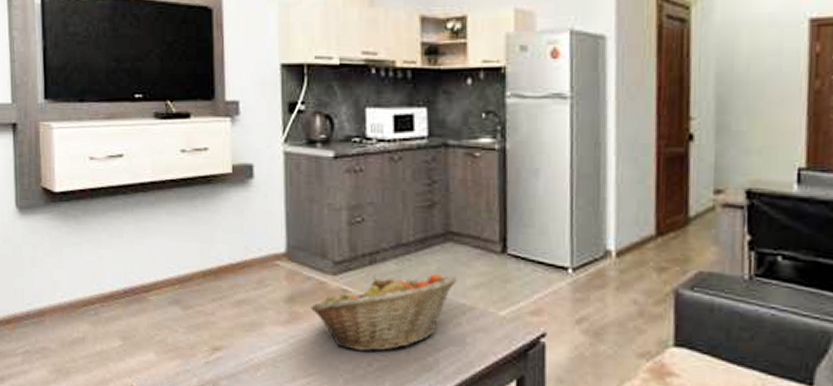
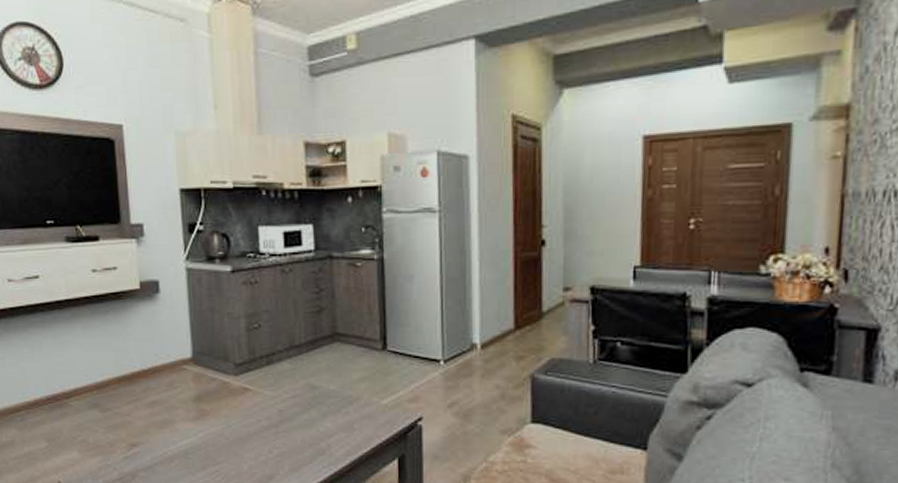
fruit basket: present [311,274,458,352] -> none [216,371,345,441]

